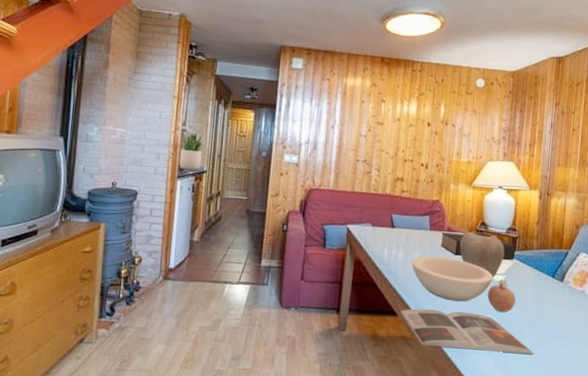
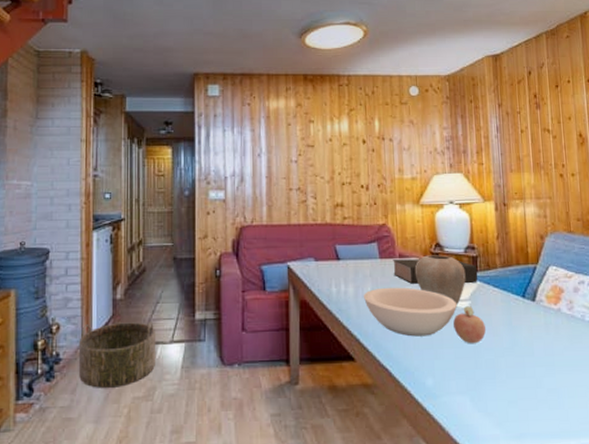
basket: none [155,259,225,317] -> present [78,321,155,388]
planter: present [179,131,204,171] -> none [94,176,118,220]
magazine: present [400,308,535,354] -> none [357,347,515,393]

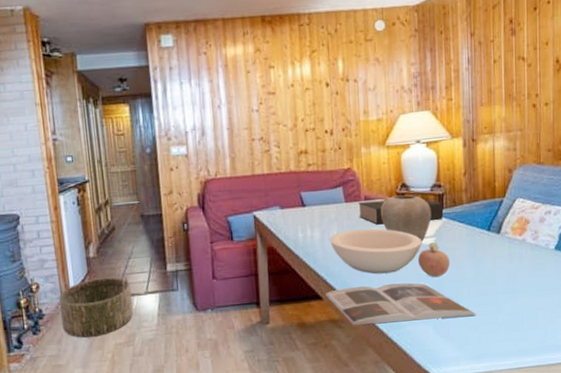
magazine: none [357,347,515,393] -> present [325,282,477,326]

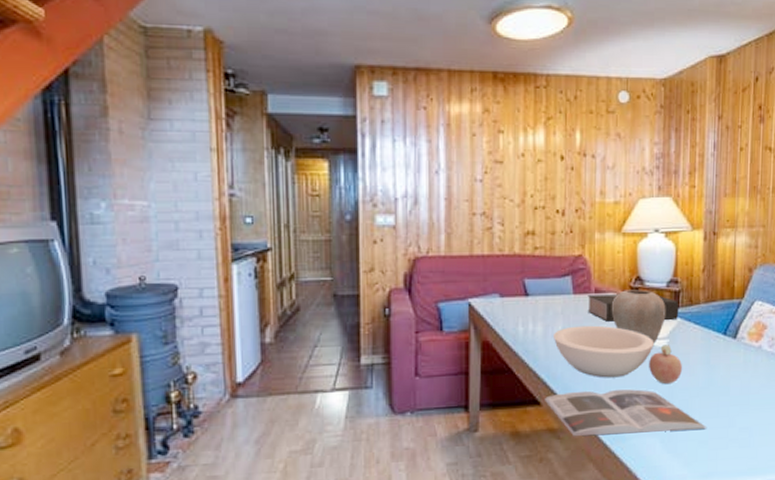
basket: present [58,276,133,338] -> none [221,368,314,443]

